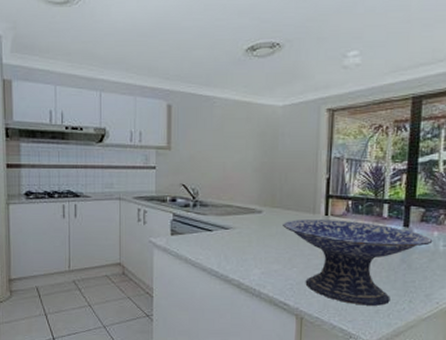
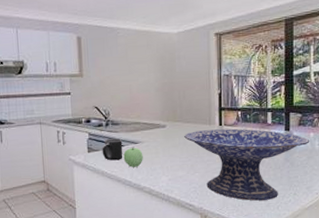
mug: none [187,222,211,247] -> present [102,138,123,161]
apple: none [211,232,234,256] -> present [123,147,143,168]

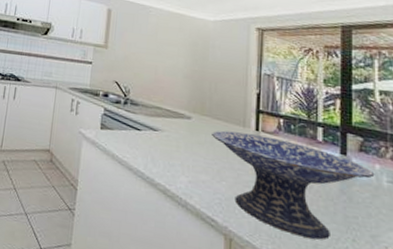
mug: present [102,138,123,161] -> none [115,118,140,146]
apple: present [123,147,143,168] -> none [138,133,162,158]

